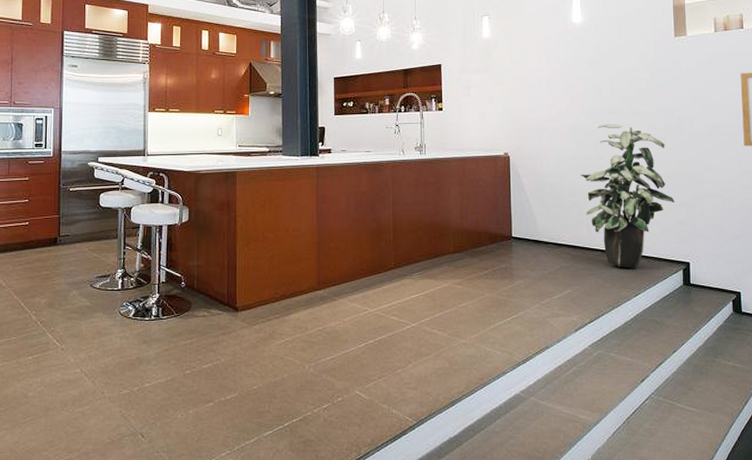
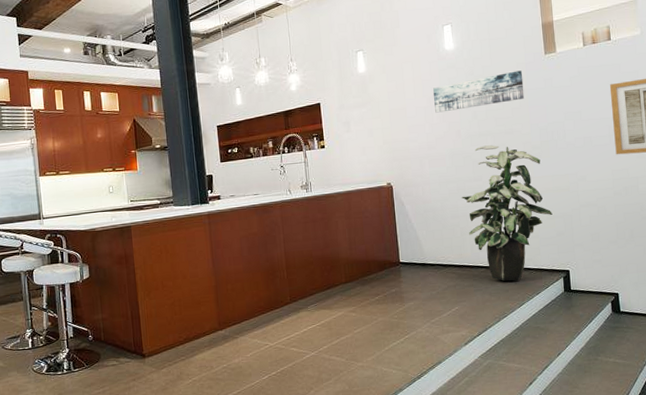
wall art: none [558,50,652,86] -> present [433,70,525,113]

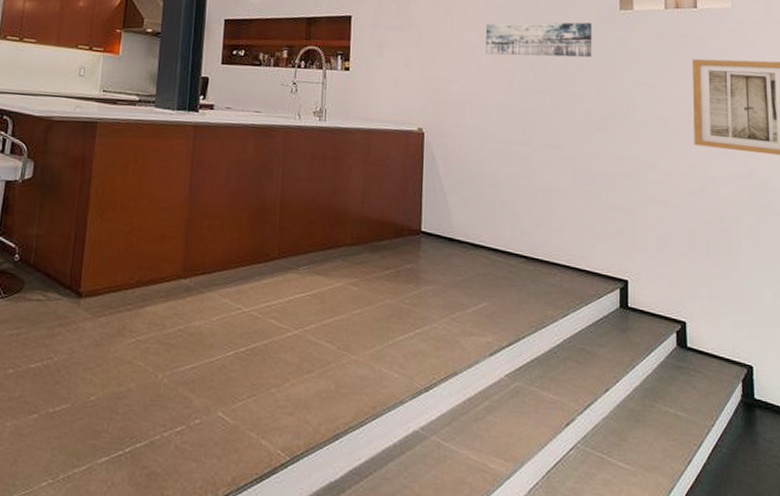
indoor plant: present [461,145,552,282] -> none [505,104,613,284]

